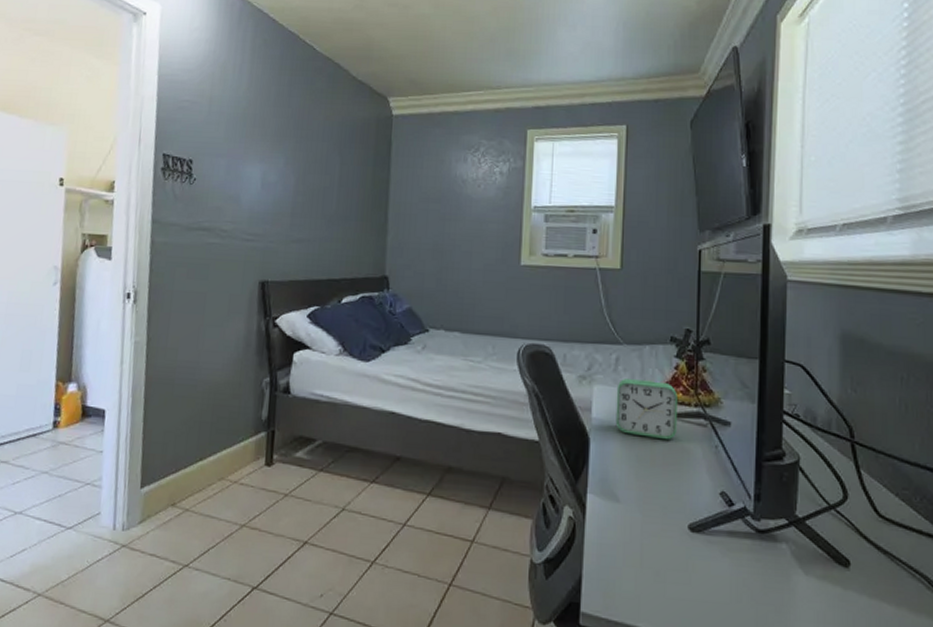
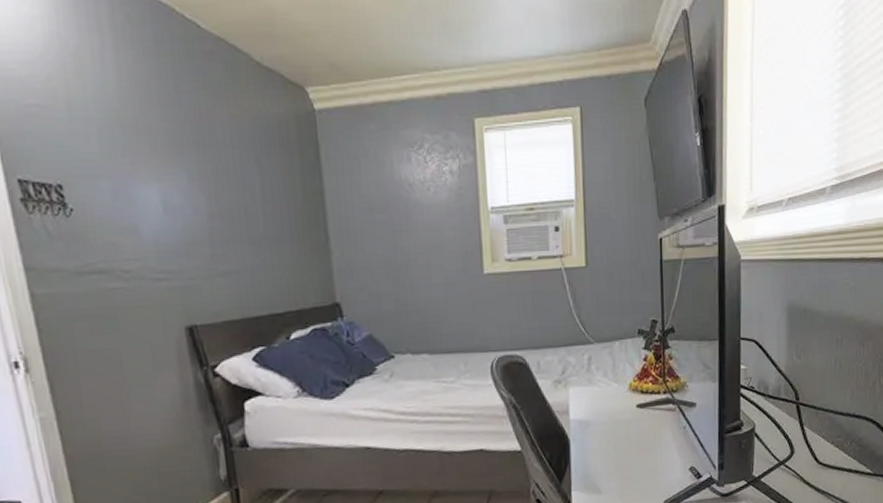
alarm clock: present [615,379,677,440] -> none [591,375,649,430]

